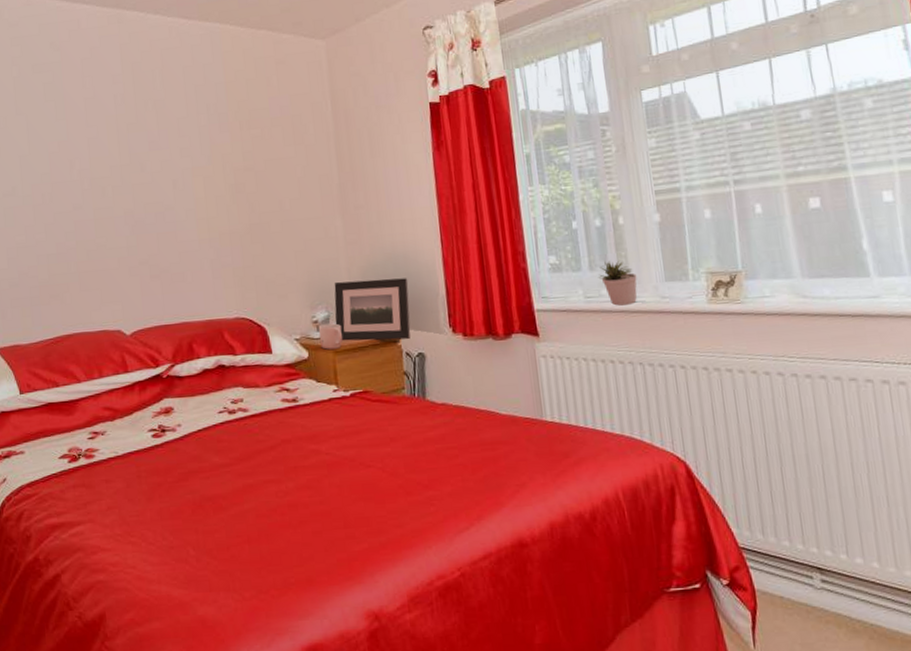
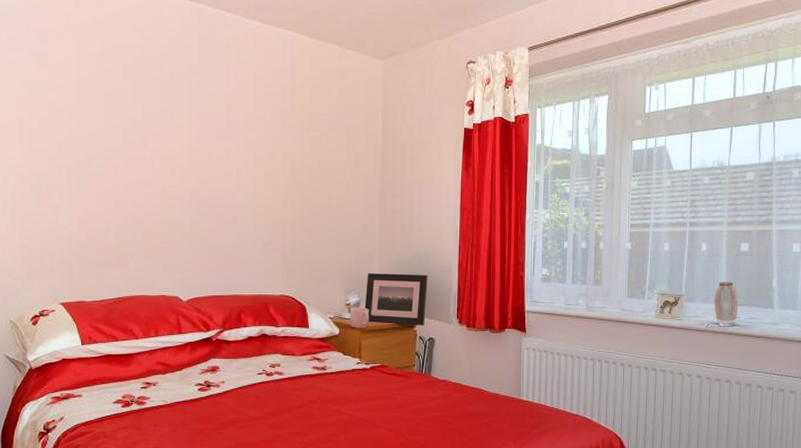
potted plant: present [598,260,637,307] -> none [577,277,607,314]
vase: none [783,248,821,307] -> present [714,282,739,327]

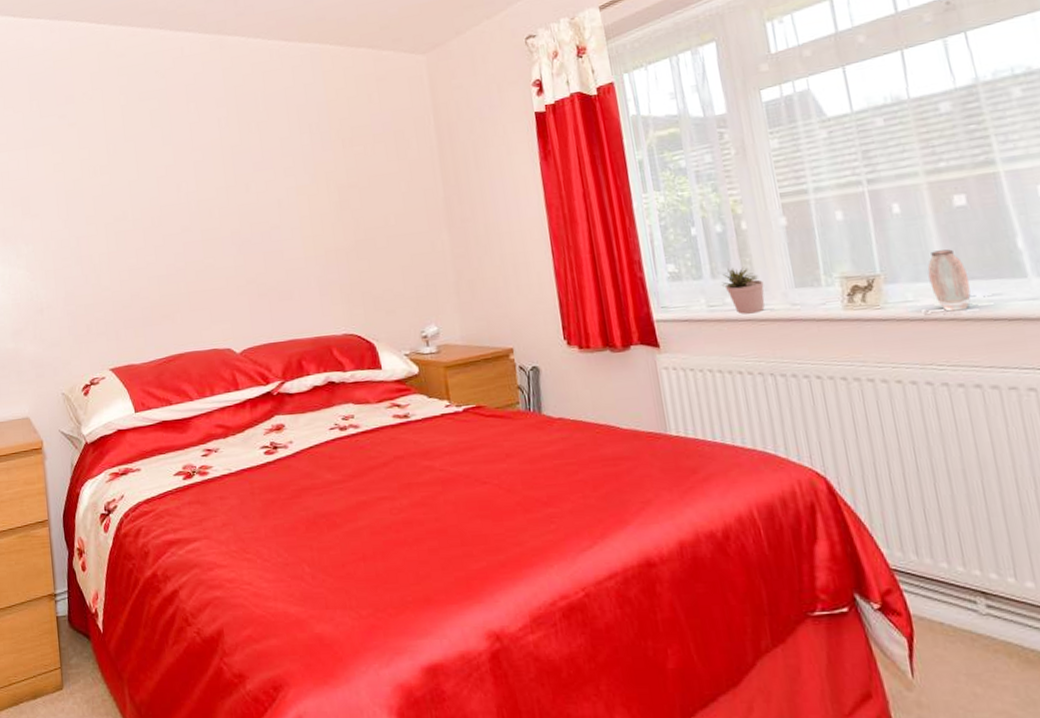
mug: present [350,307,369,328] -> none [428,338,453,365]
picture frame: present [364,273,429,326] -> none [442,290,524,356]
potted plant: none [577,277,607,314] -> present [721,266,765,315]

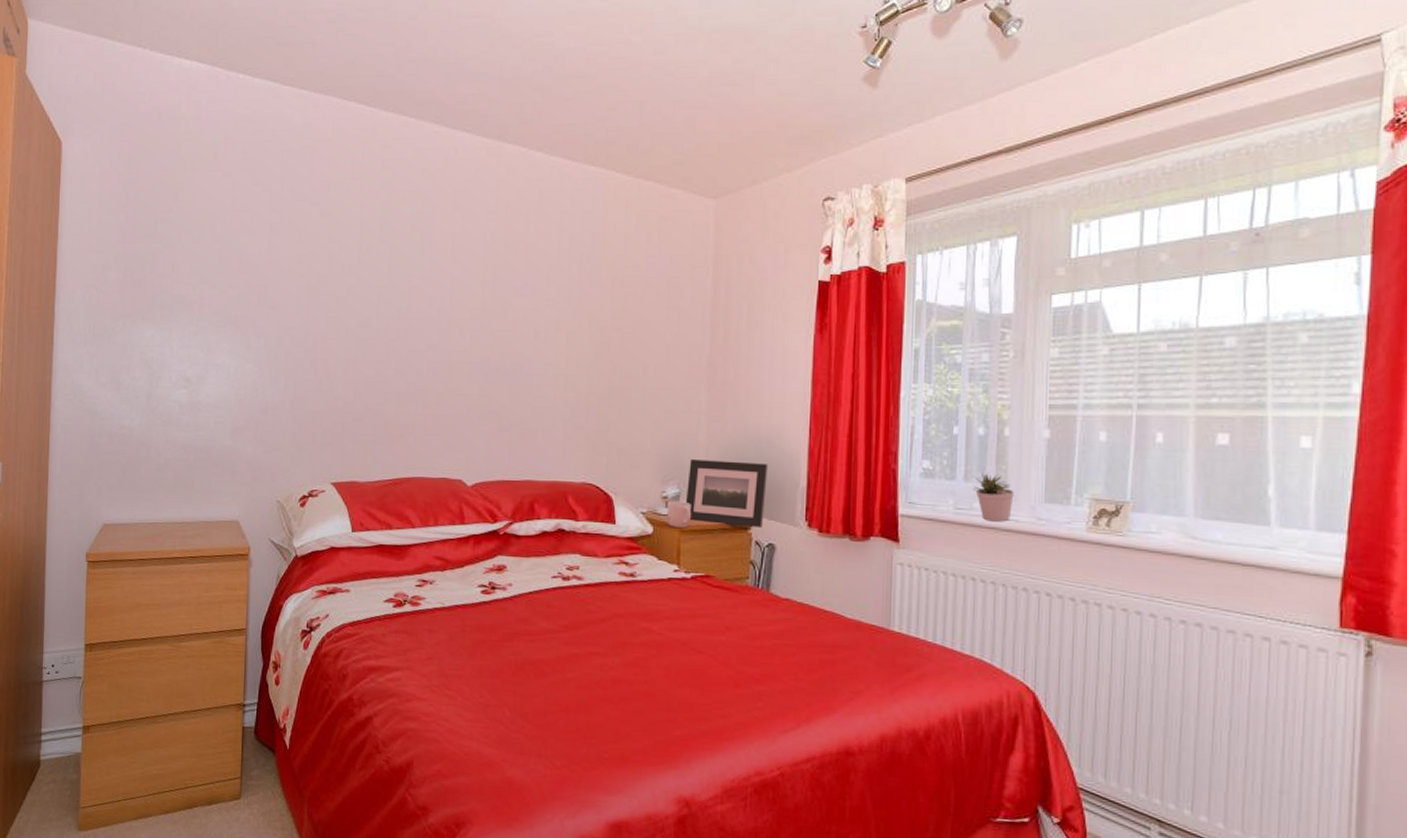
mug: none [428,338,453,365] -> present [666,501,691,528]
picture frame: none [442,290,524,356] -> present [685,460,769,529]
vase: present [927,249,971,312] -> none [1176,486,1214,549]

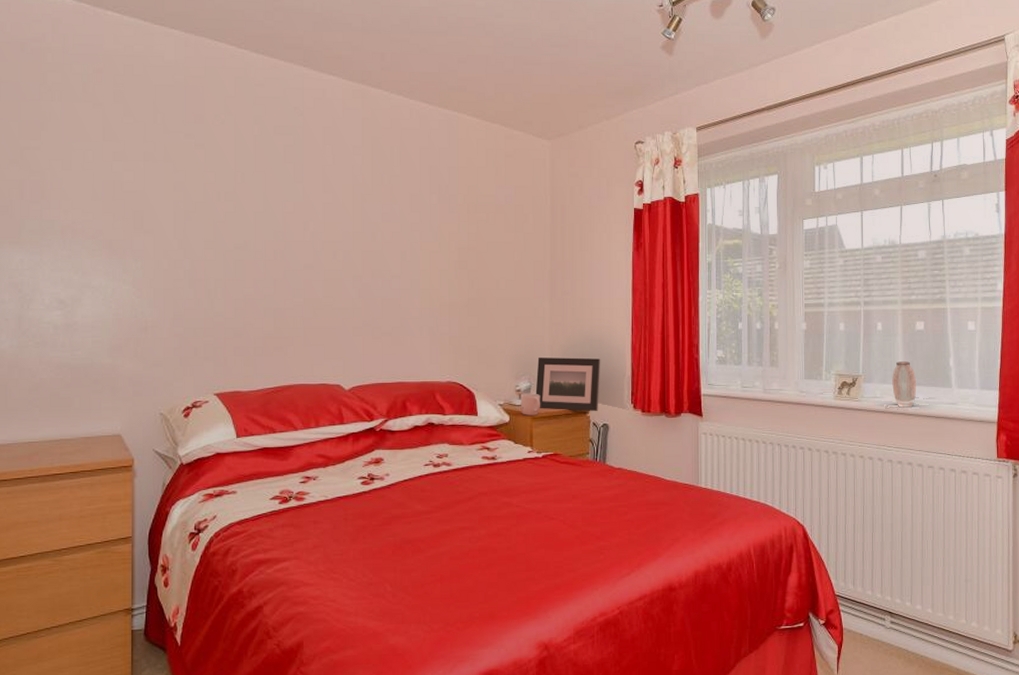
potted plant: present [972,473,1014,523] -> none [754,358,783,397]
vase: none [1176,486,1214,549] -> present [892,361,917,408]

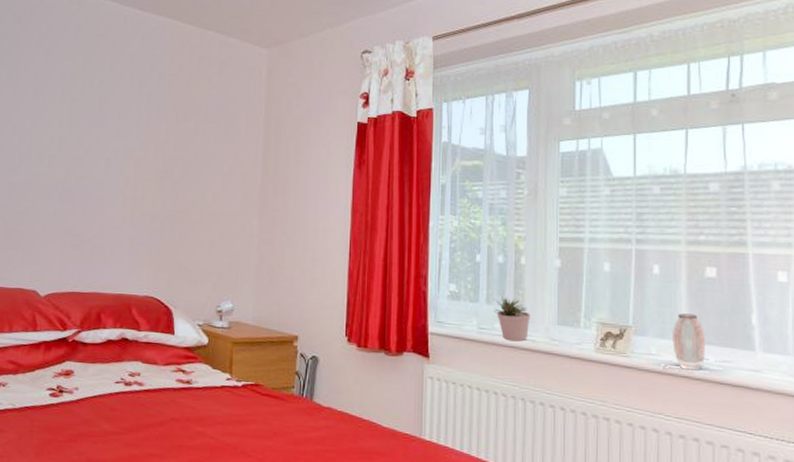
mug: present [520,393,540,415] -> none [220,314,243,340]
picture frame: present [535,357,601,412] -> none [238,278,313,342]
potted plant: none [754,358,783,397] -> present [493,297,531,342]

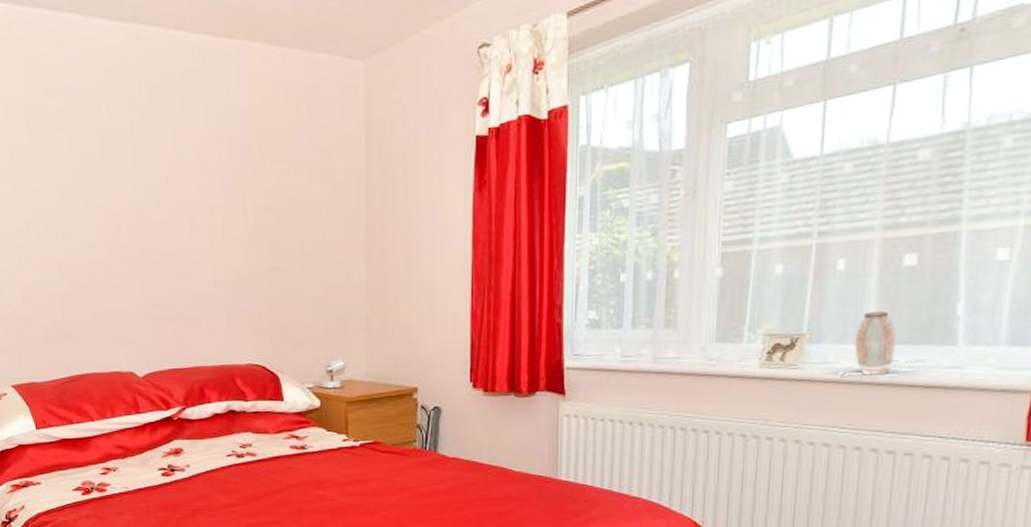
potted plant: present [493,297,531,342] -> none [640,317,684,368]

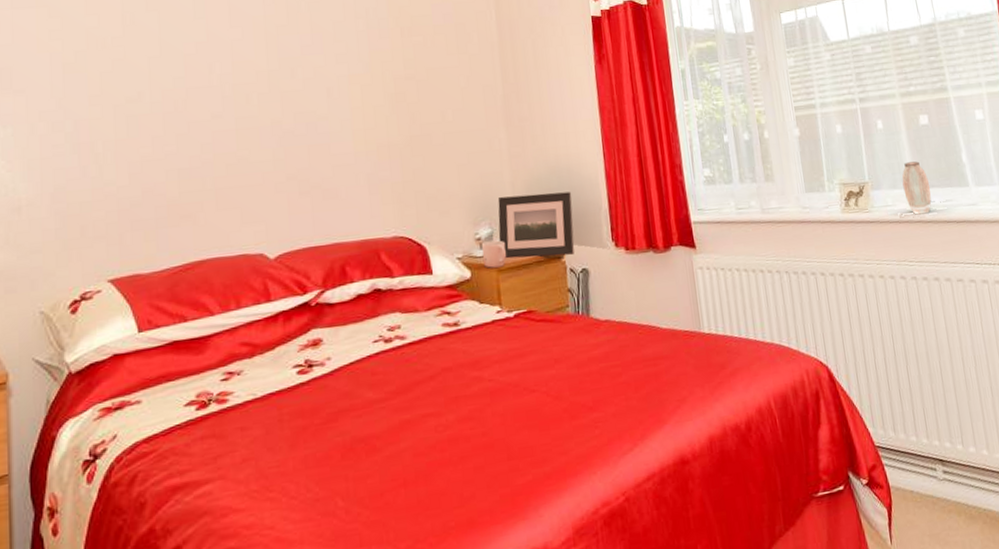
mug: none [332,373,356,399] -> present [481,240,506,268]
picture frame: none [350,329,431,393] -> present [497,192,575,259]

